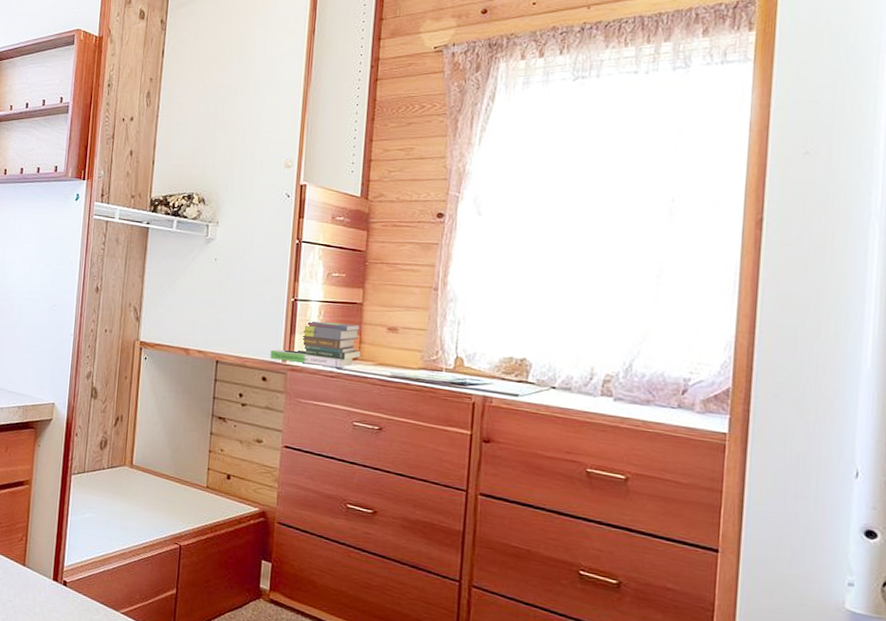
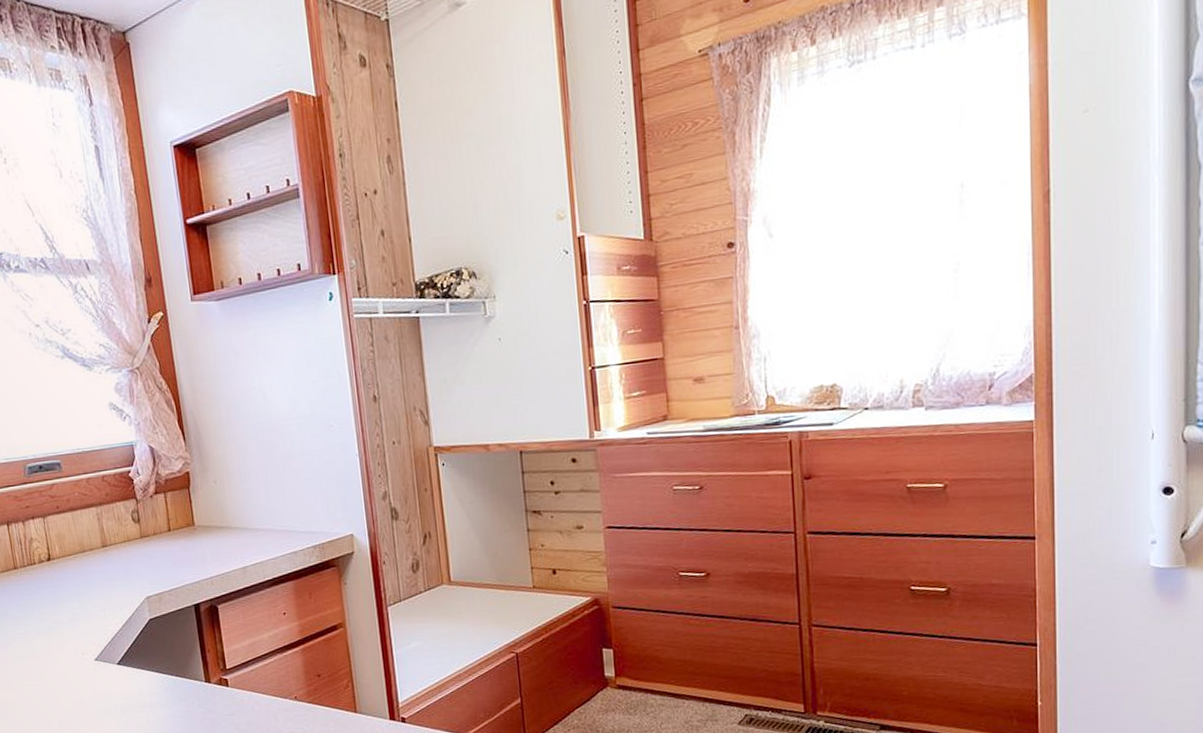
books: present [270,320,361,369] -> none [575,382,670,438]

